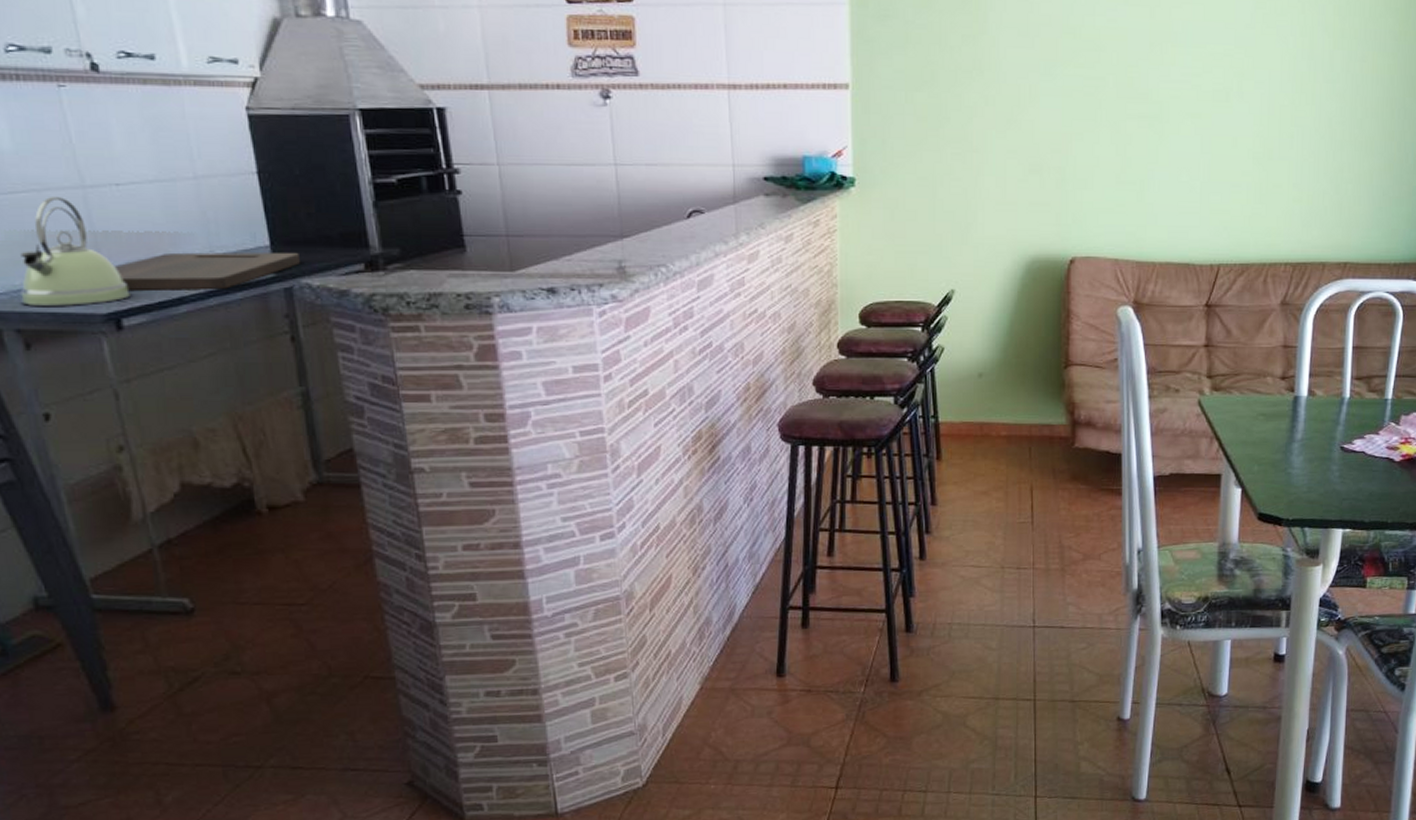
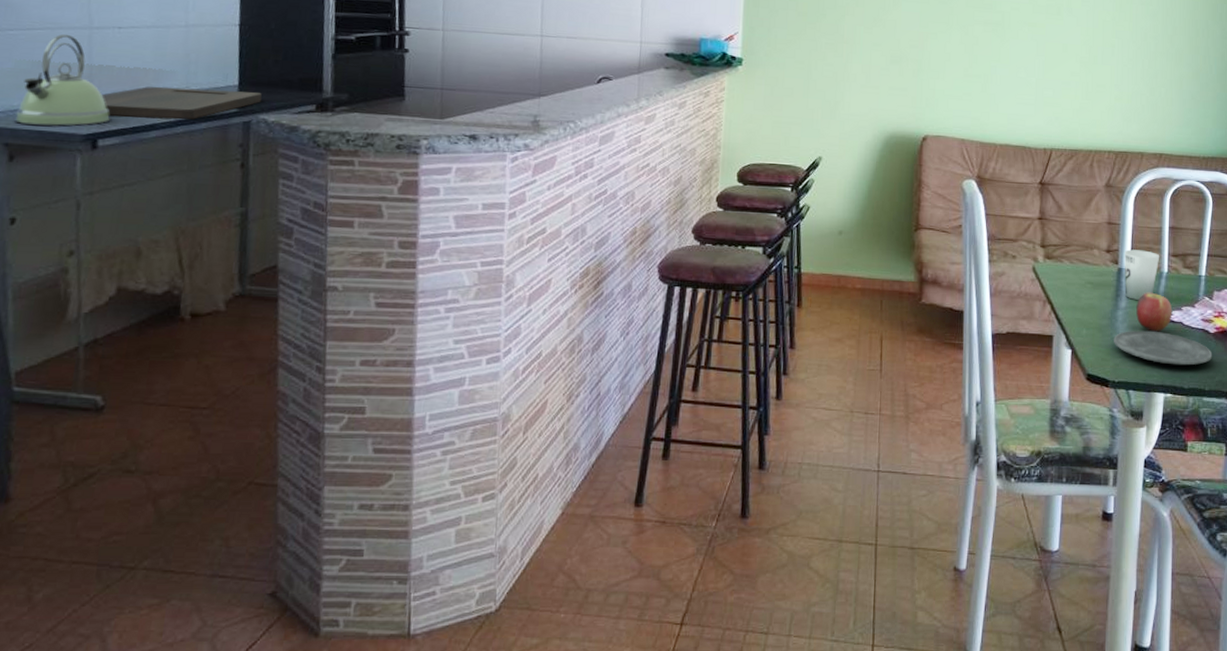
dish: none [1288,462,1397,498] -> present [1114,330,1213,366]
cup: none [1301,374,1342,430] -> present [1124,249,1160,300]
fruit: none [1313,421,1354,464] -> present [1135,292,1173,332]

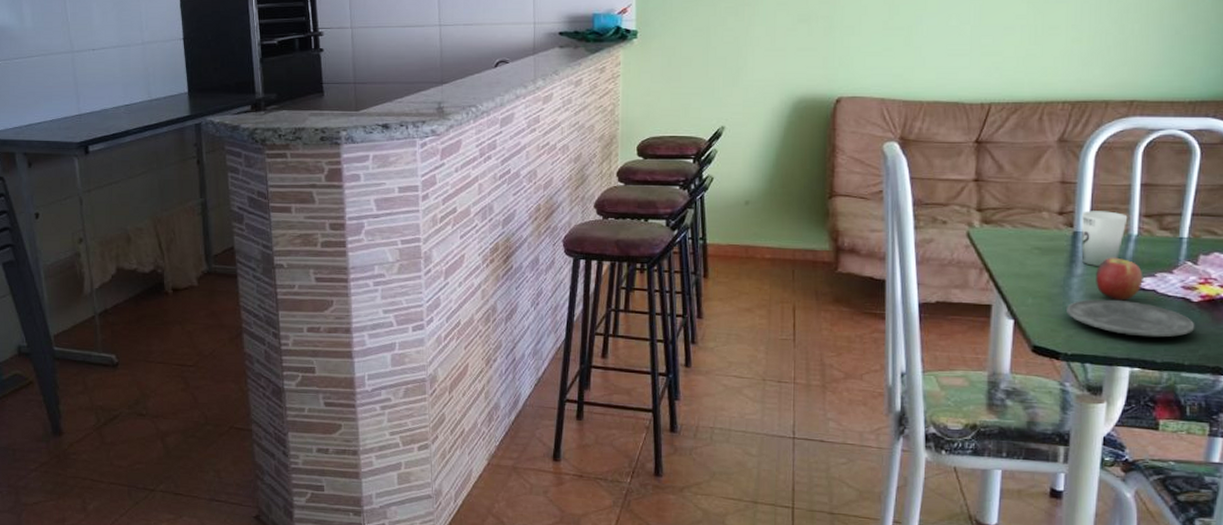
kettle: present [15,34,111,127] -> none [28,59,96,137]
cutting board: present [101,86,262,120] -> none [87,98,207,126]

